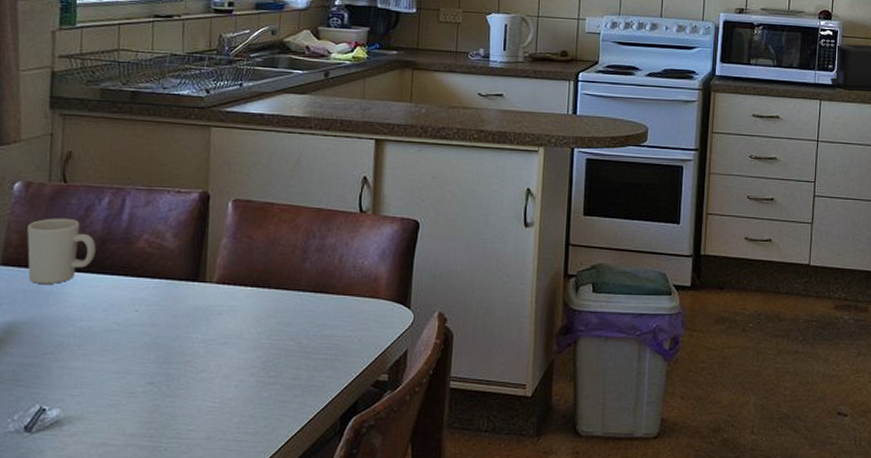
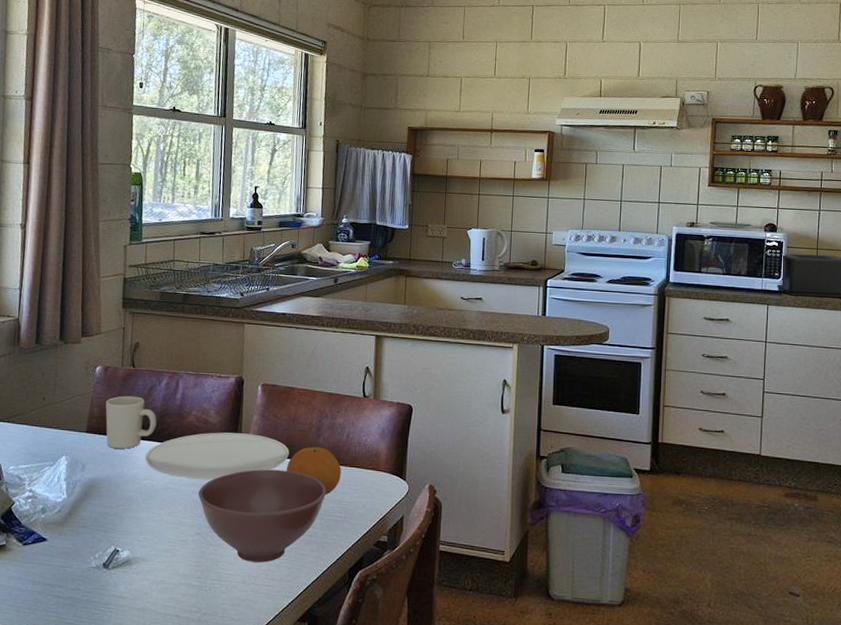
plate: none [81,259,267,317] -> present [145,432,289,480]
bowl: none [151,302,315,414] -> present [198,469,327,563]
fruit: none [264,273,332,329] -> present [287,446,341,495]

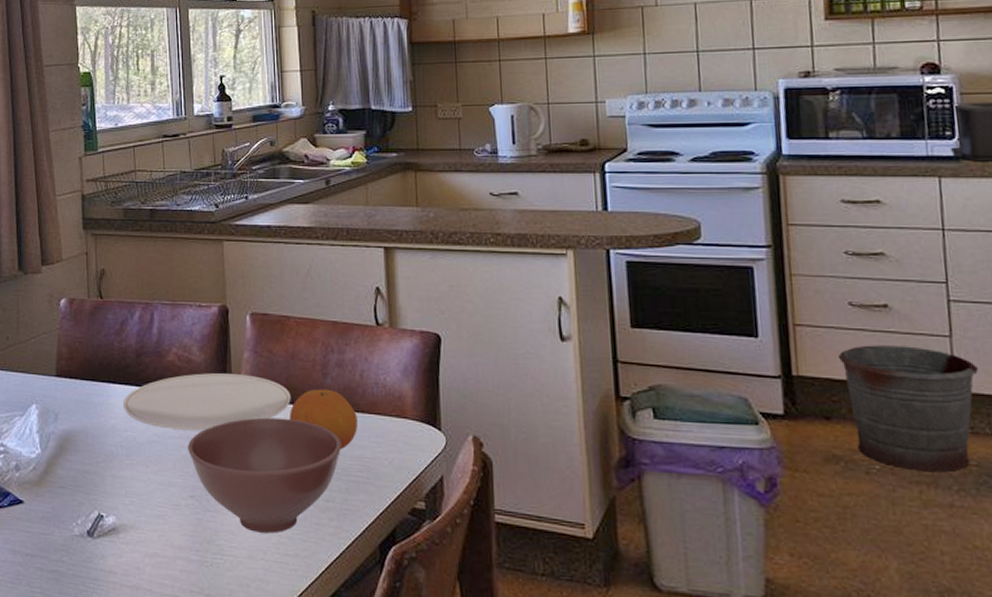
mug: present [105,395,157,449] -> none [74,332,133,395]
bucket: none [690,421,776,512] -> present [839,345,978,472]

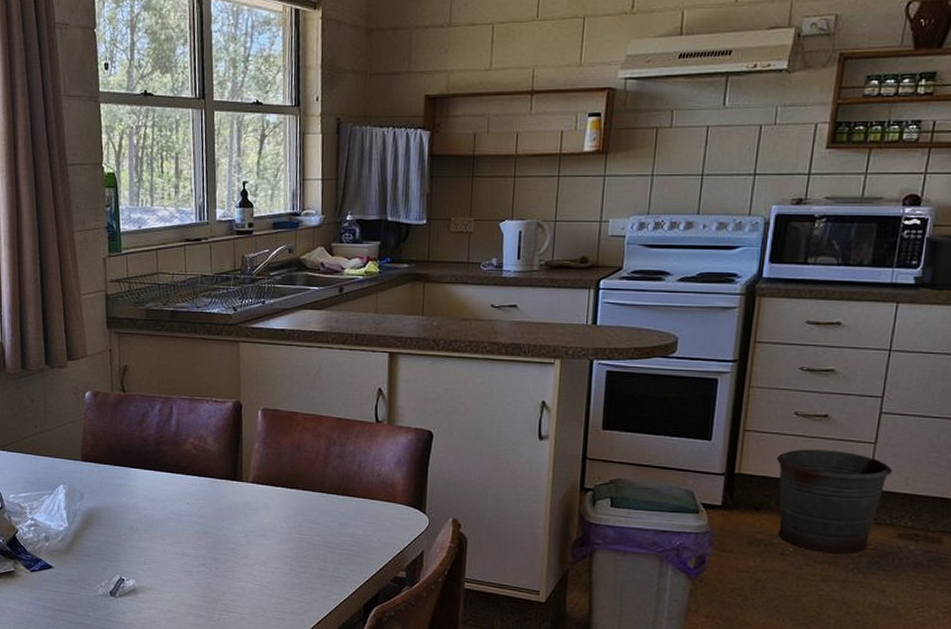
plate: present [124,373,291,431] -> none [143,461,295,510]
bowl: present [188,417,342,534] -> none [201,499,338,595]
fruit: present [290,389,358,449] -> none [293,476,353,527]

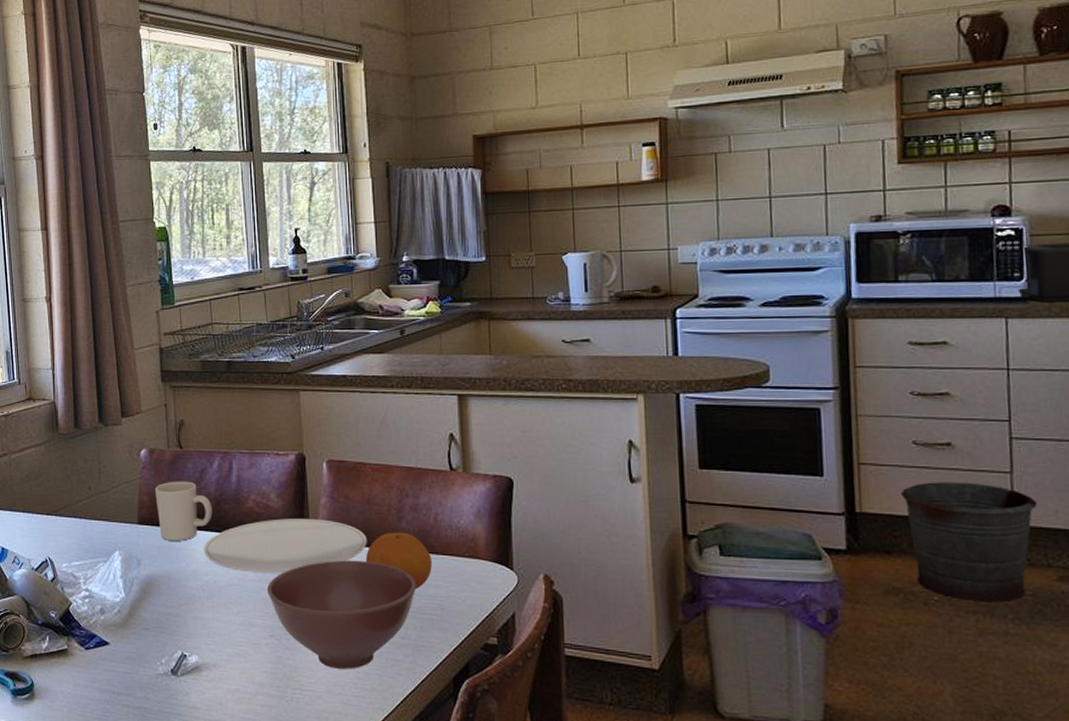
mug: none [99,422,152,478] -> present [155,481,213,541]
plate: none [143,461,295,510] -> present [204,519,367,573]
bowl: none [201,499,338,595] -> present [267,560,417,669]
fruit: none [293,476,353,527] -> present [366,532,432,589]

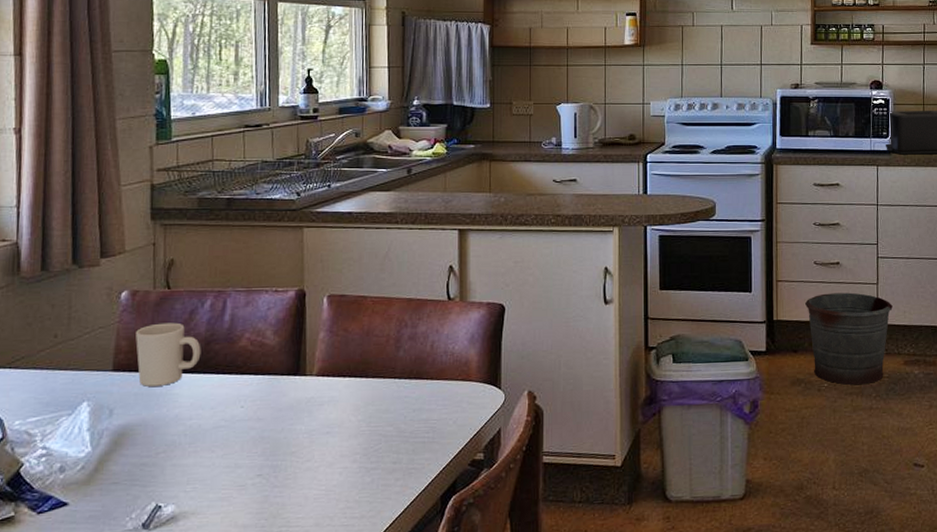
plate: present [204,519,367,573] -> none [189,353,364,413]
bowl: present [267,560,417,669] -> none [257,391,411,501]
fruit: present [366,532,432,589] -> none [362,361,426,414]

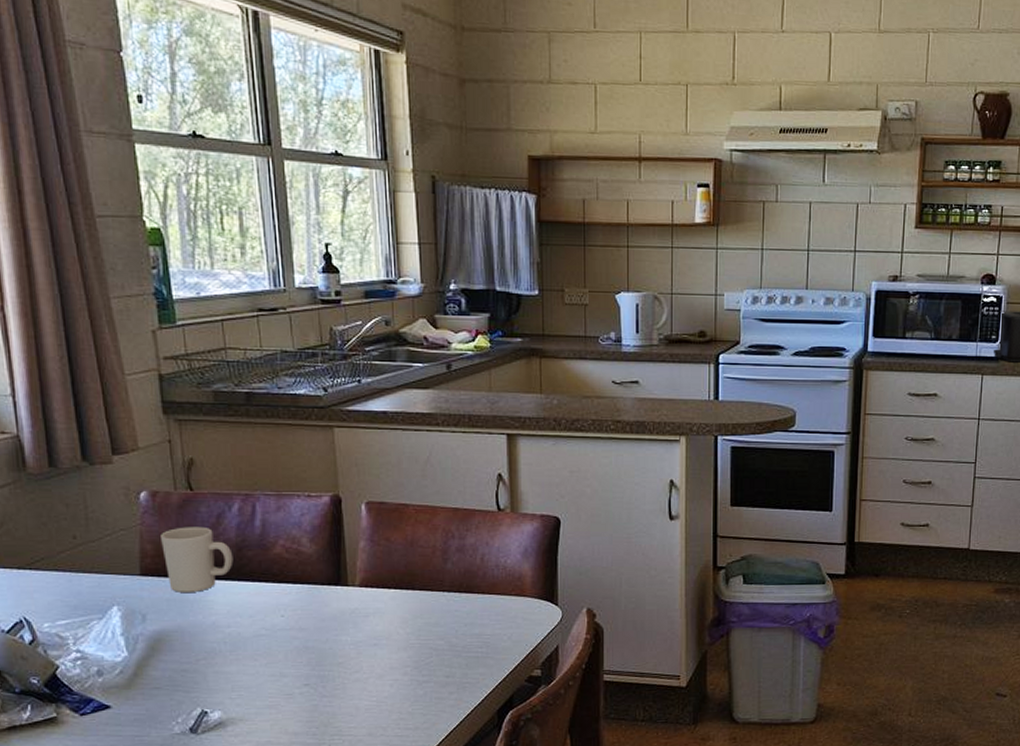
bucket: present [805,292,893,385] -> none [891,515,987,613]

